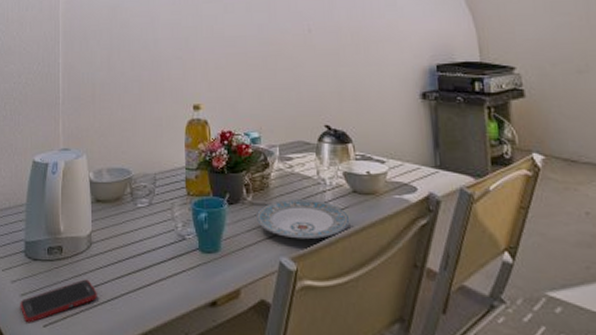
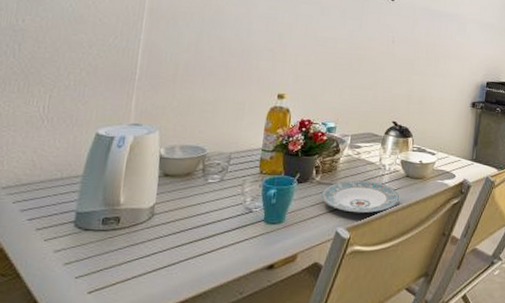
cell phone: present [20,279,97,323] -> none [62,248,154,291]

